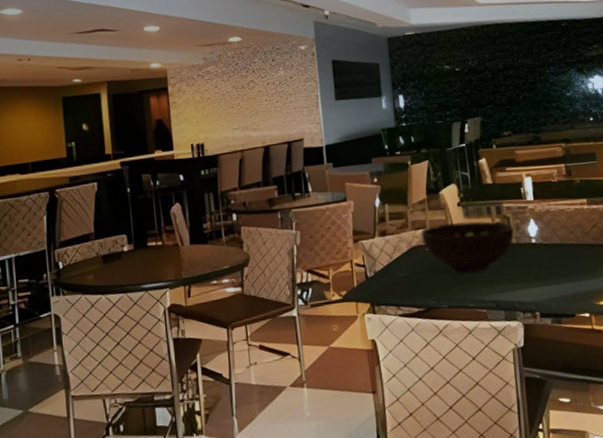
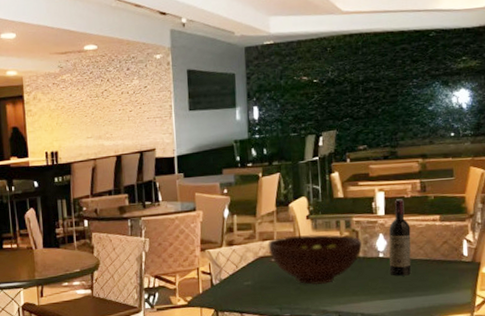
wine bottle: none [539,183,564,262] -> present [388,199,411,276]

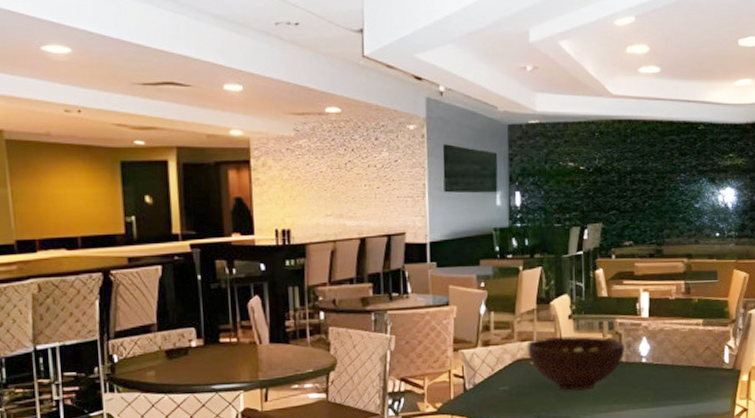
wine bottle: present [388,199,411,276] -> none [651,300,674,383]

